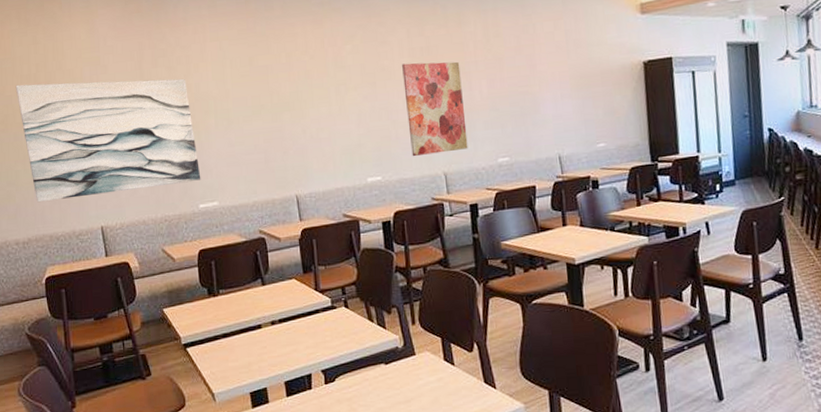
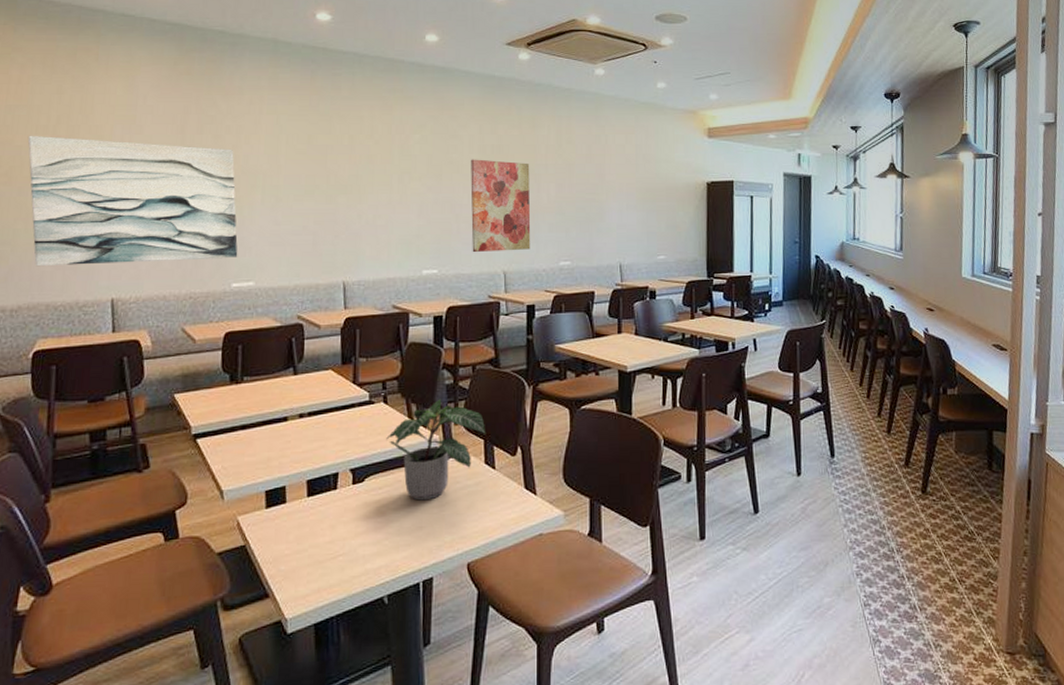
potted plant: none [350,300,443,397] -> present [386,399,486,501]

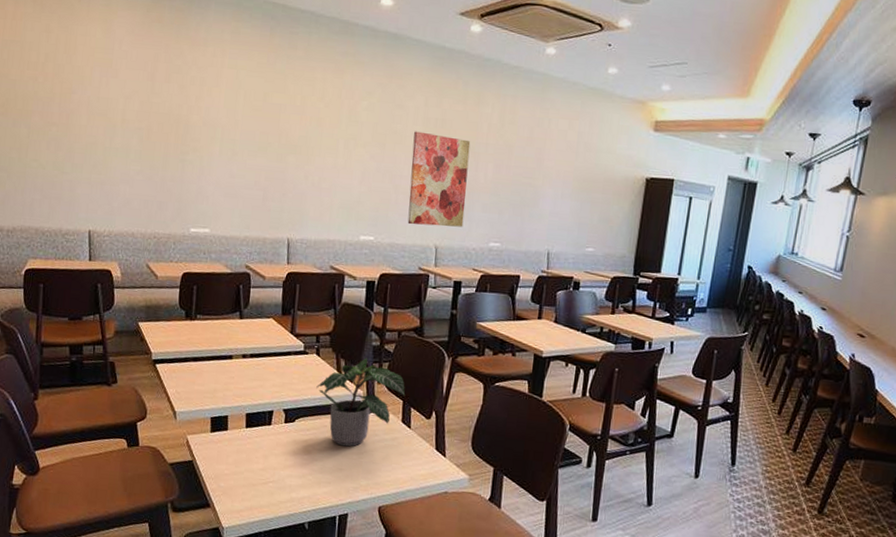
wall art: present [27,135,238,267] -> none [21,70,197,205]

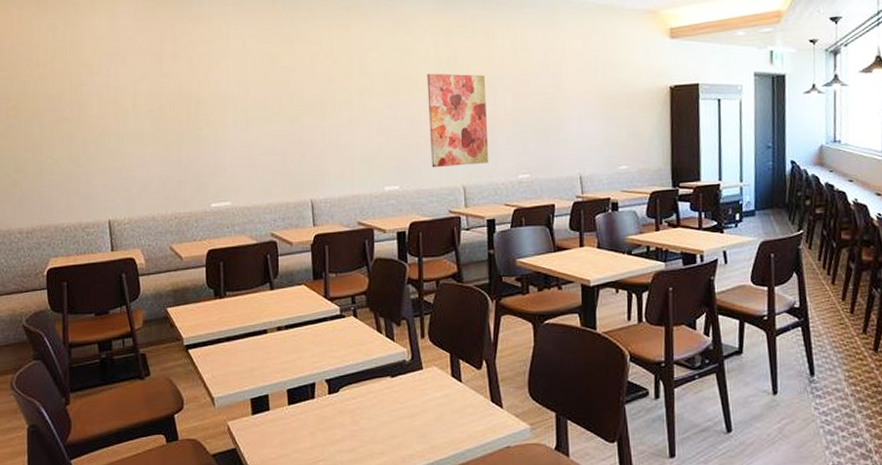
potted plant: present [316,358,406,447] -> none [357,313,452,411]

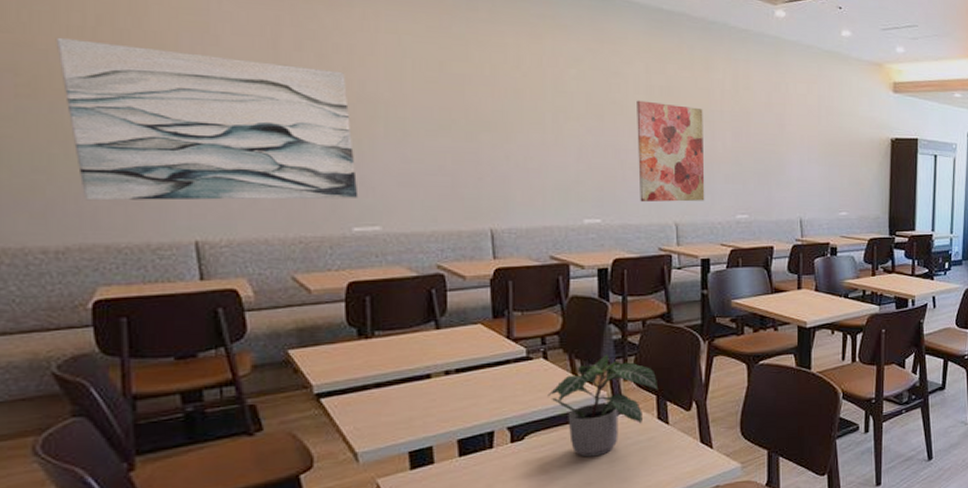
wall art: none [30,70,215,192] -> present [55,37,359,201]
potted plant: none [357,313,452,411] -> present [547,354,659,457]

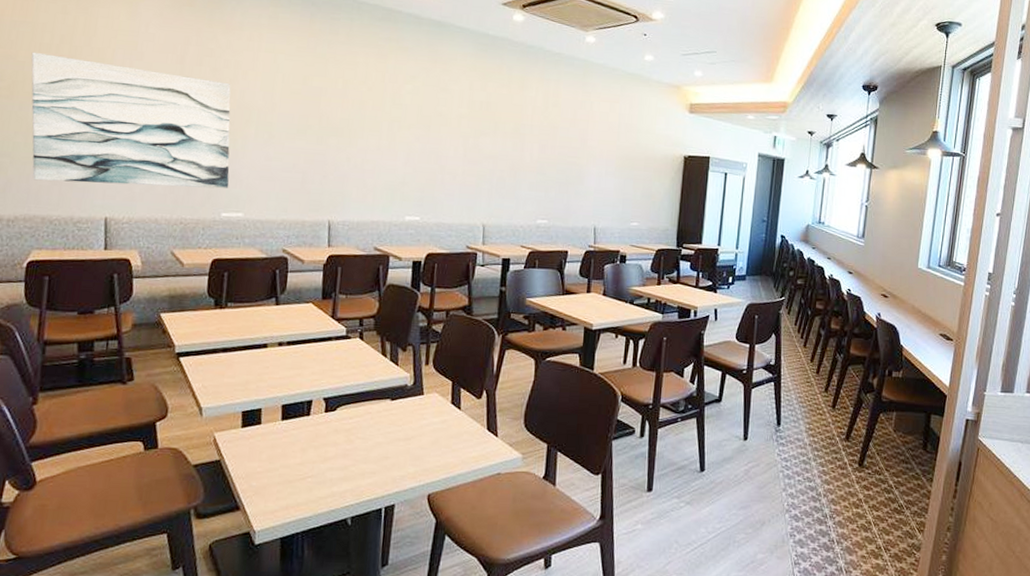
potted plant: present [547,354,659,457] -> none [359,339,455,433]
wall art: present [637,100,705,203] -> none [454,113,516,206]

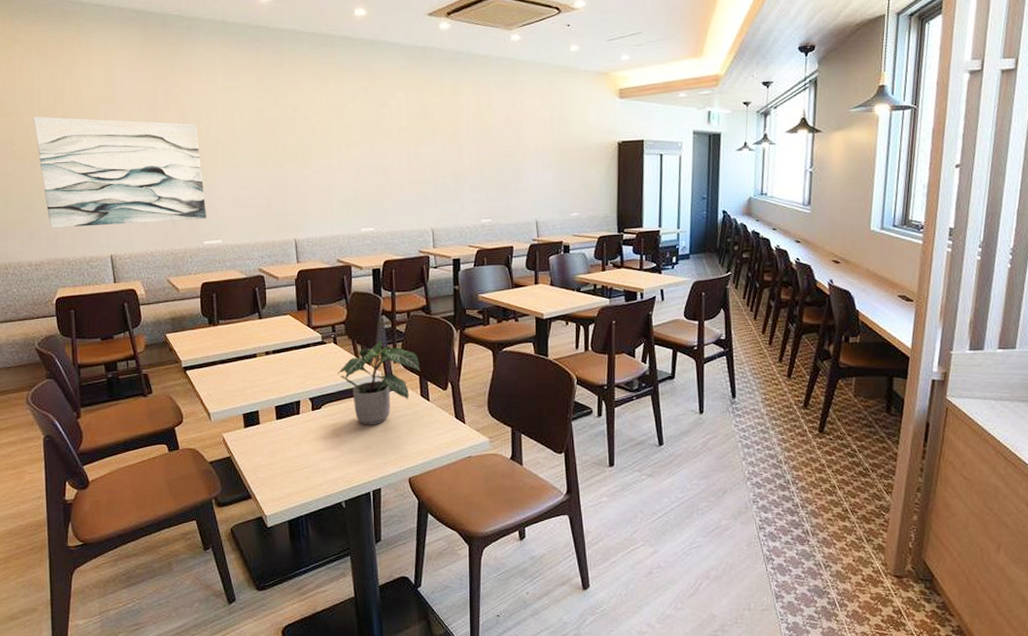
potted plant: none [359,339,455,433] -> present [337,340,421,426]

